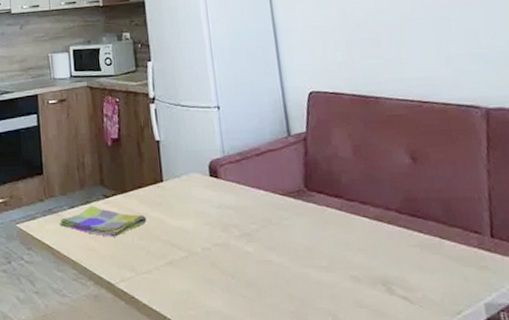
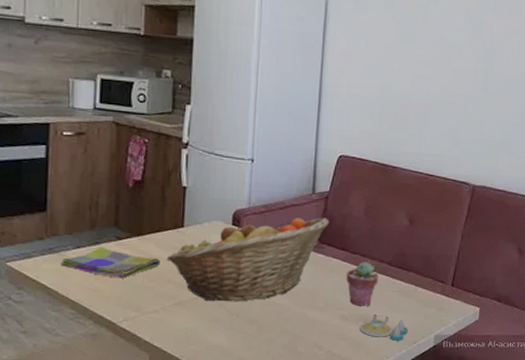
fruit basket: none [151,161,314,261] -> present [166,217,330,302]
potted succulent: none [347,210,390,265] -> present [346,262,379,306]
salt and pepper shaker set: none [379,276,446,310] -> present [360,315,408,341]

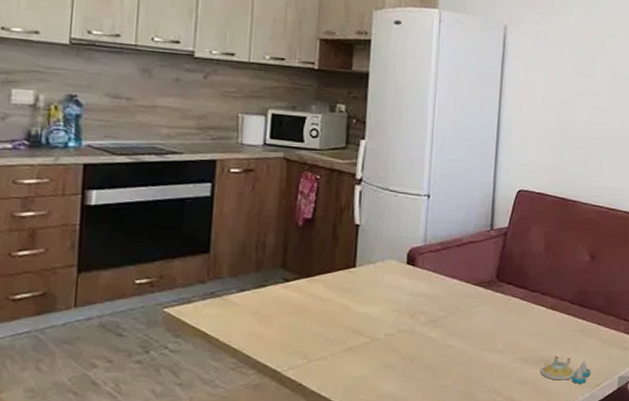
dish towel: present [60,246,161,278] -> none [222,289,330,323]
fruit basket: present [166,217,330,302] -> none [336,254,508,346]
potted succulent: present [346,262,379,306] -> none [526,300,560,348]

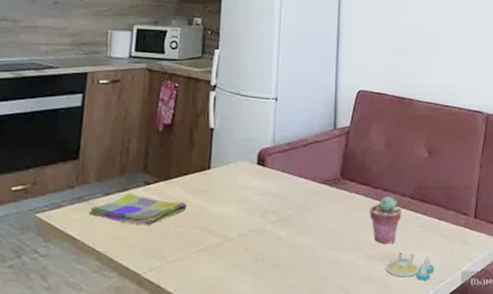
dish towel: none [222,289,330,323] -> present [88,193,187,226]
potted succulent: none [526,300,560,348] -> present [369,196,402,244]

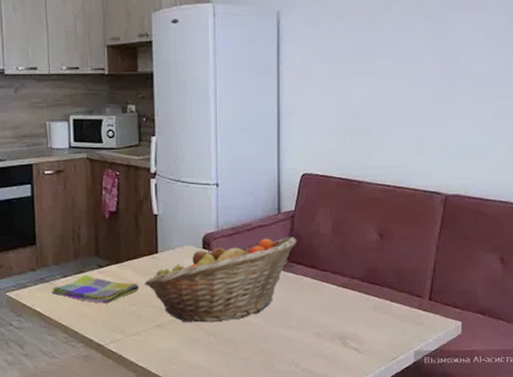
fruit basket: none [193,153,351,246] -> present [144,236,297,323]
potted succulent: present [369,196,402,244] -> none [318,279,351,324]
salt and pepper shaker set: present [386,253,435,280] -> none [336,332,386,358]

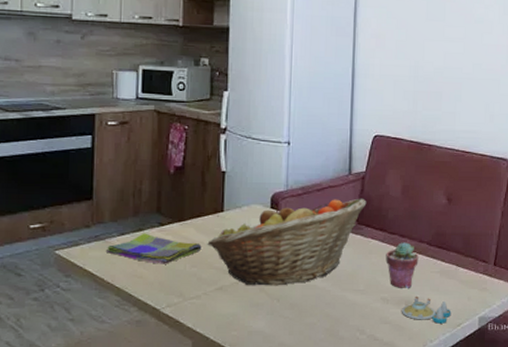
potted succulent: none [318,279,351,324] -> present [385,242,419,288]
salt and pepper shaker set: none [336,332,386,358] -> present [402,297,452,324]

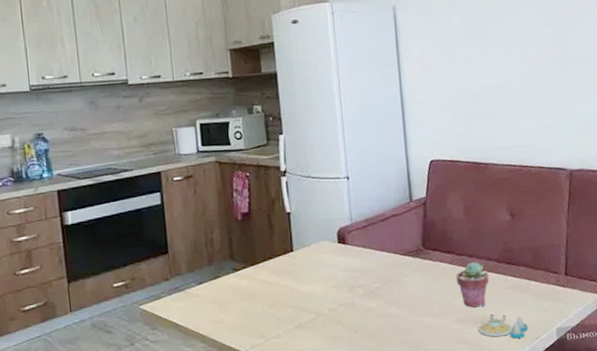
dish towel: present [105,233,202,264] -> none [186,280,277,309]
fruit basket: present [207,198,367,286] -> none [281,223,431,320]

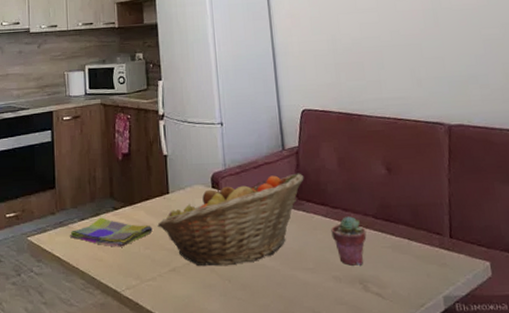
dish towel: none [186,280,277,309] -> present [69,217,153,247]
fruit basket: none [281,223,431,320] -> present [157,173,304,266]
salt and pepper shaker set: present [478,314,528,339] -> none [357,275,412,304]

